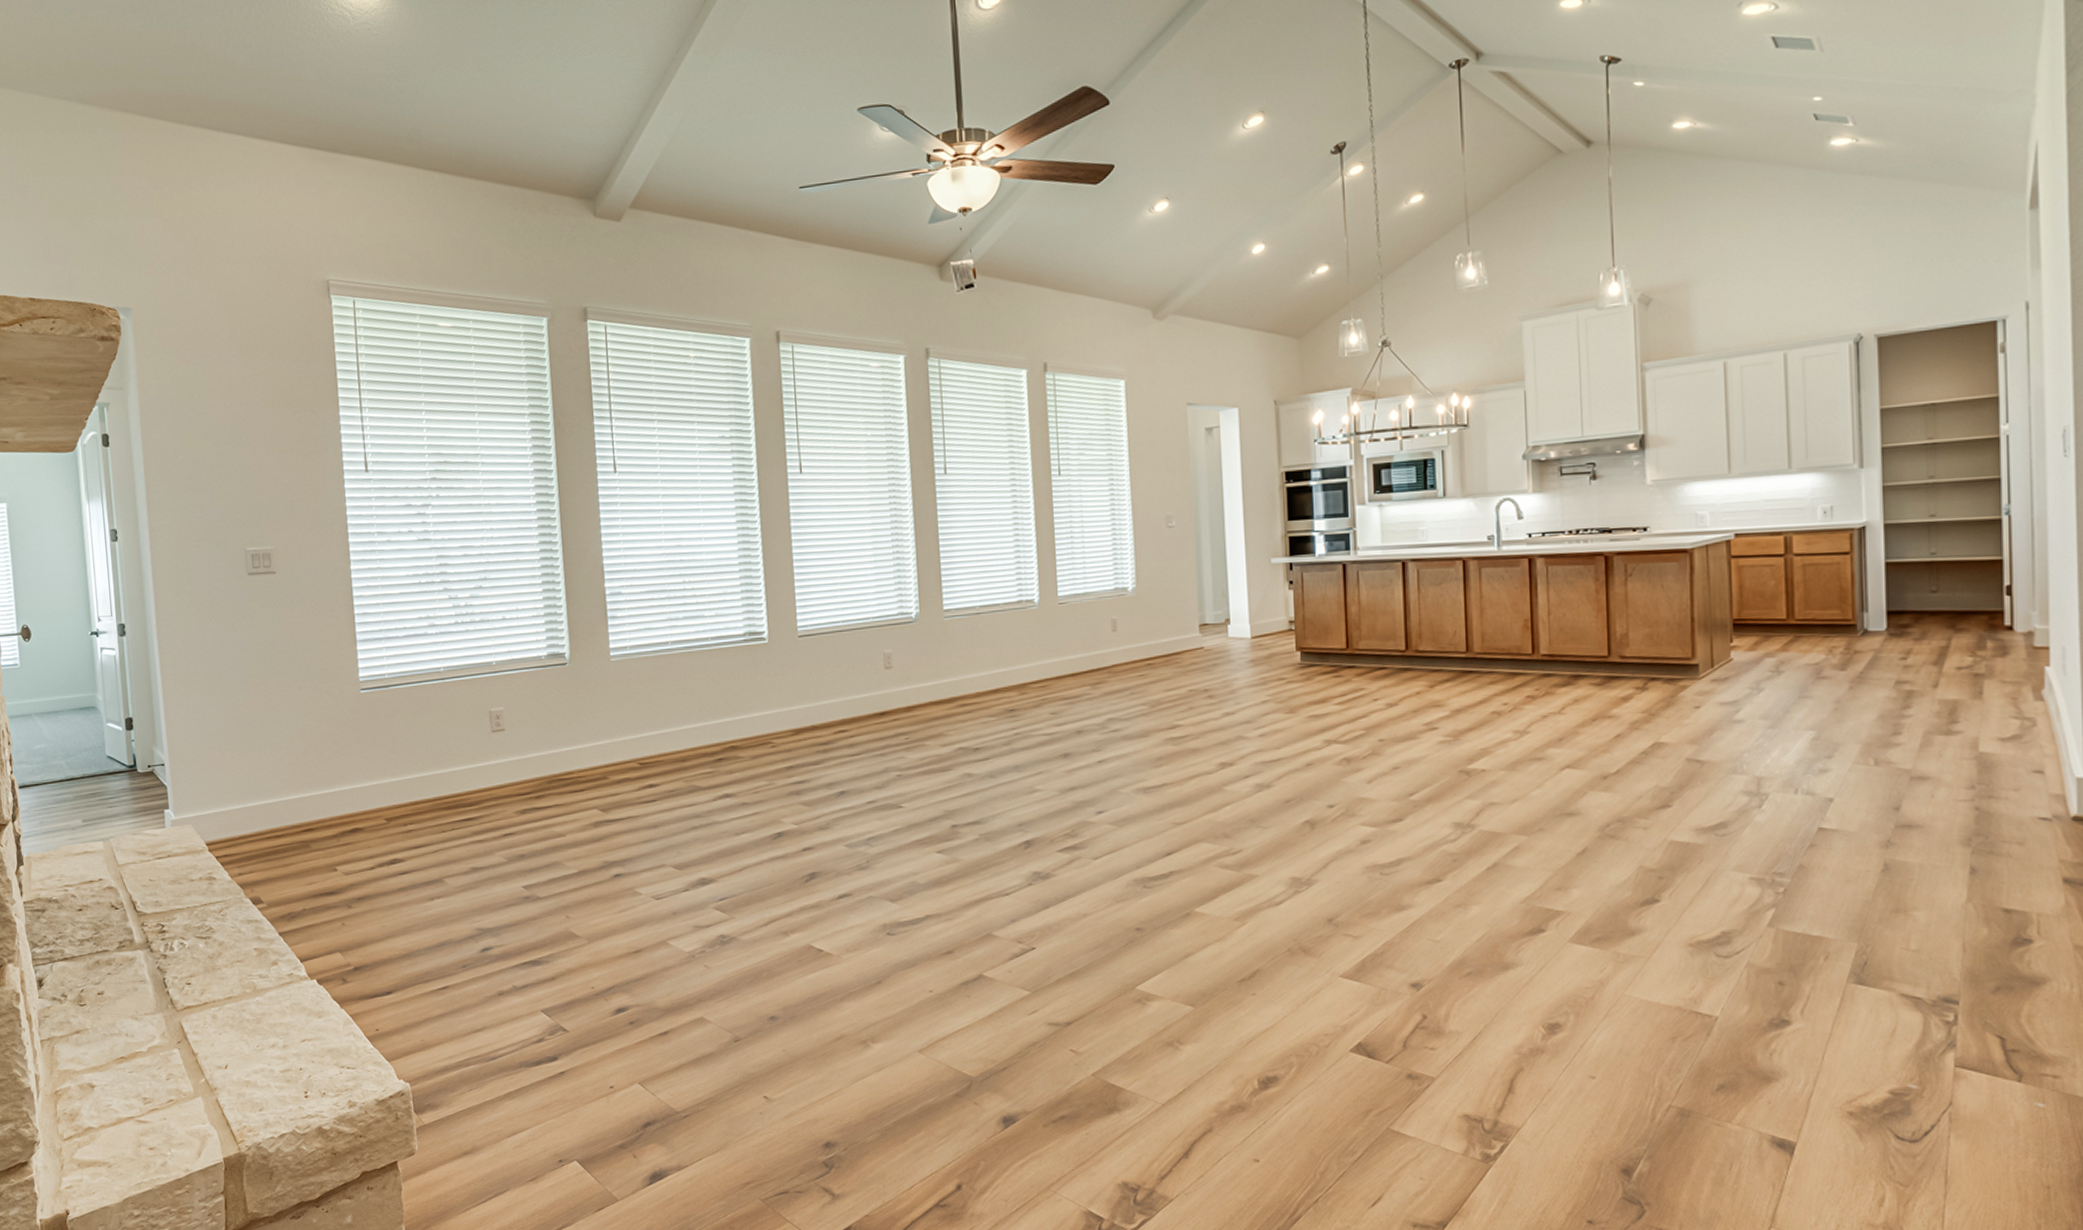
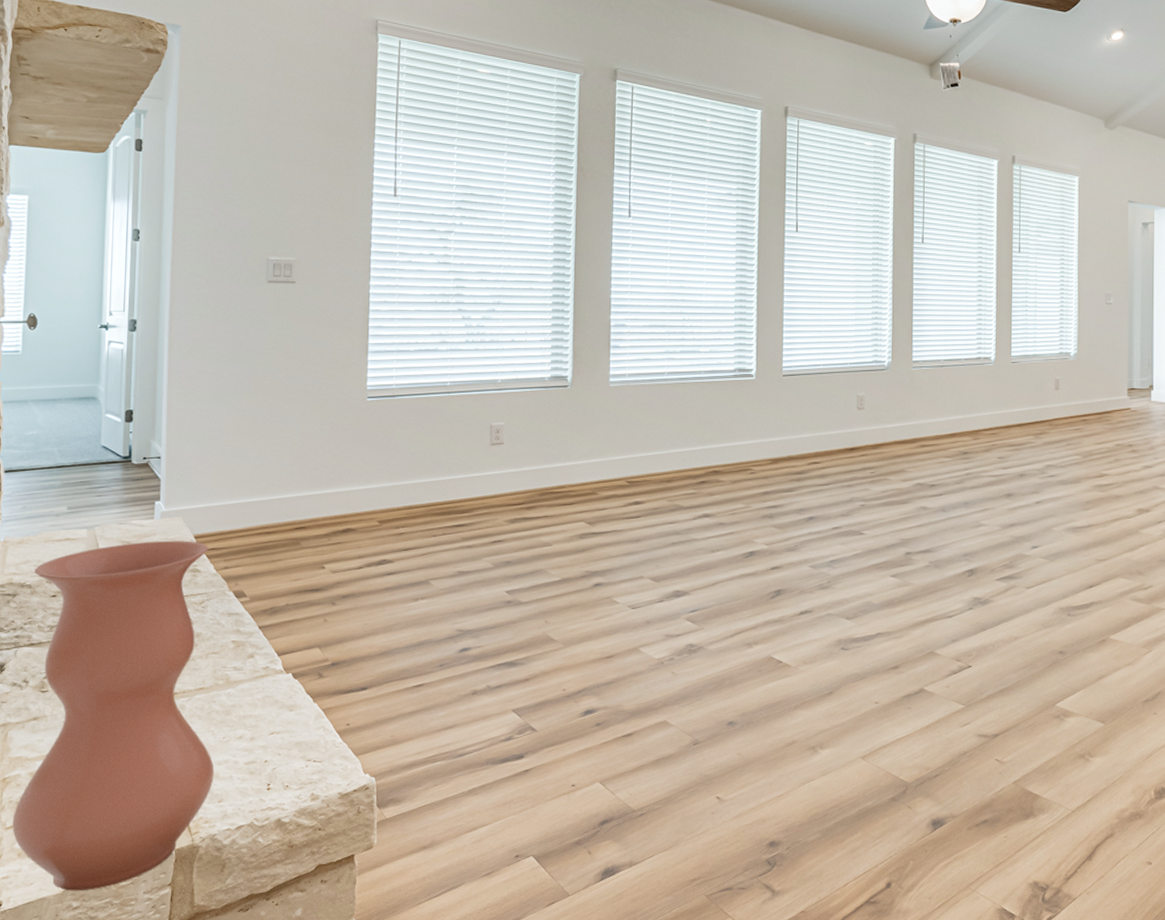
vase: none [58,848,253,1200] -> present [12,540,215,891]

